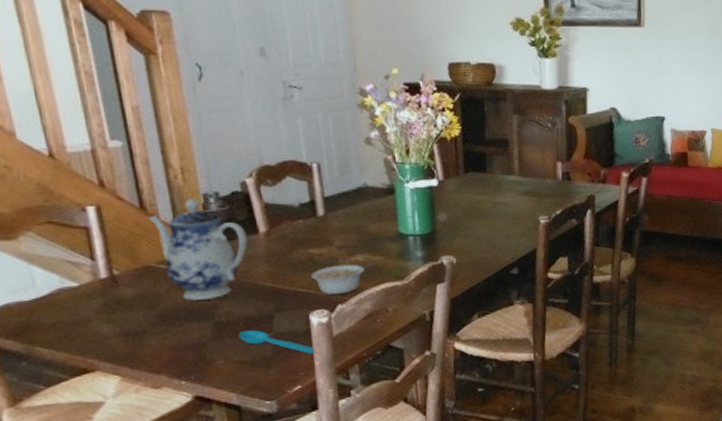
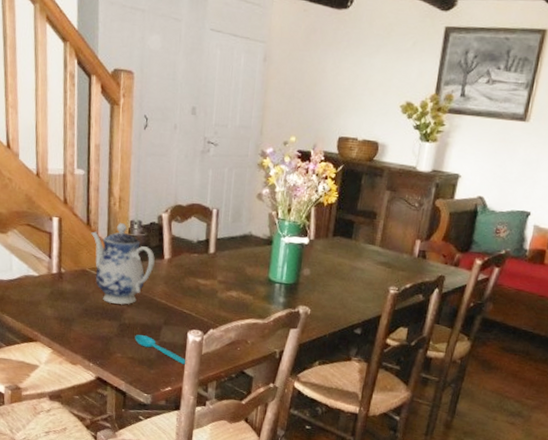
legume: present [311,262,374,295] -> none [195,296,244,321]

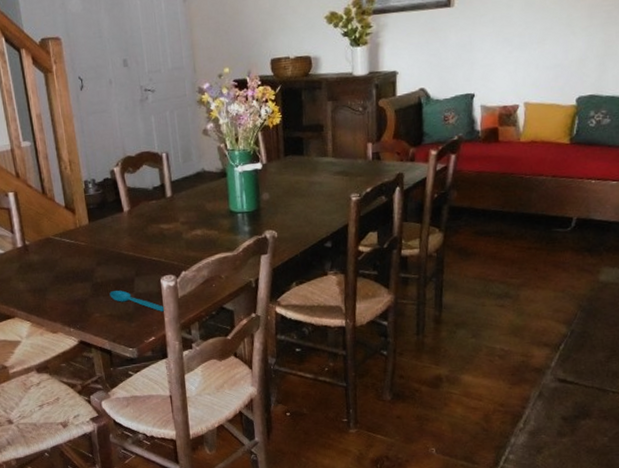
teapot: present [91,223,155,305] -> none [48,185,116,266]

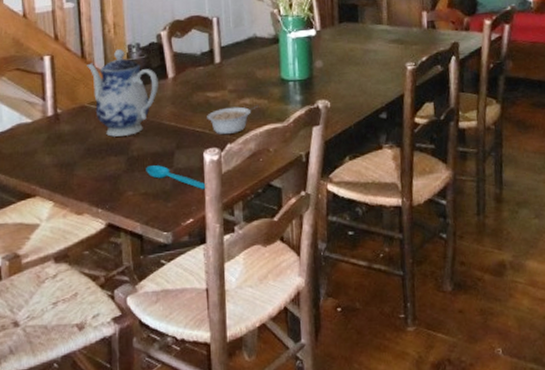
teapot: none [48,185,116,266] -> present [87,49,158,137]
legume: none [162,236,210,263] -> present [207,105,259,135]

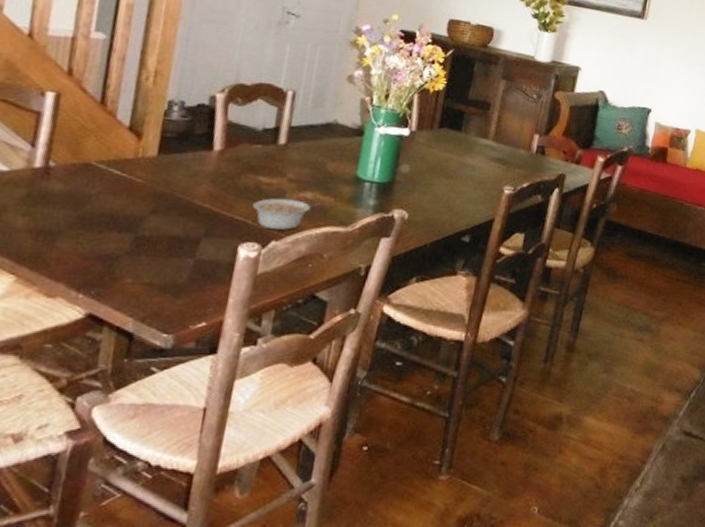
teapot: present [87,49,158,137] -> none [104,103,200,211]
spoon: present [146,165,207,189] -> none [156,251,235,289]

